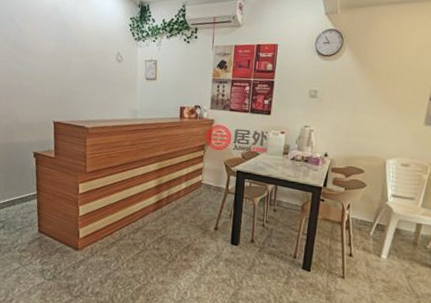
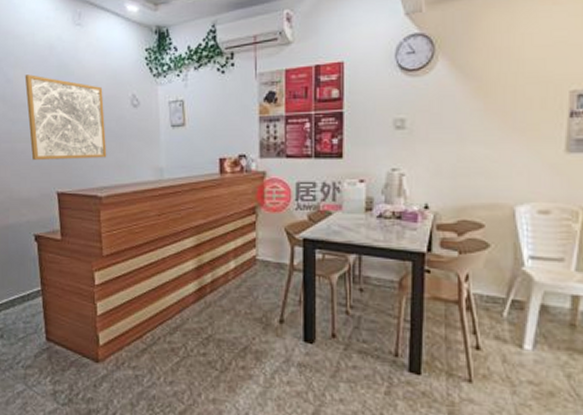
wall art: none [32,28,95,99] -> present [25,74,107,160]

